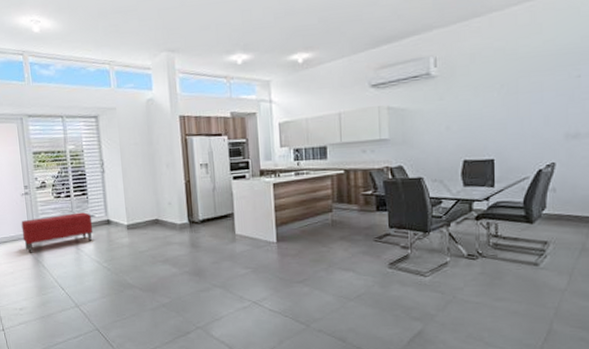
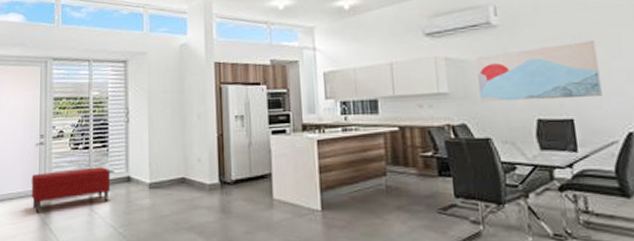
wall art: none [415,88,521,147] -> present [476,40,602,103]

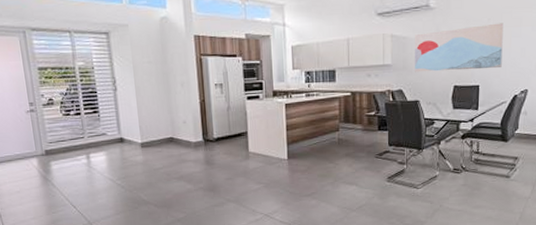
bench: present [31,167,111,213] -> none [27,130,106,172]

